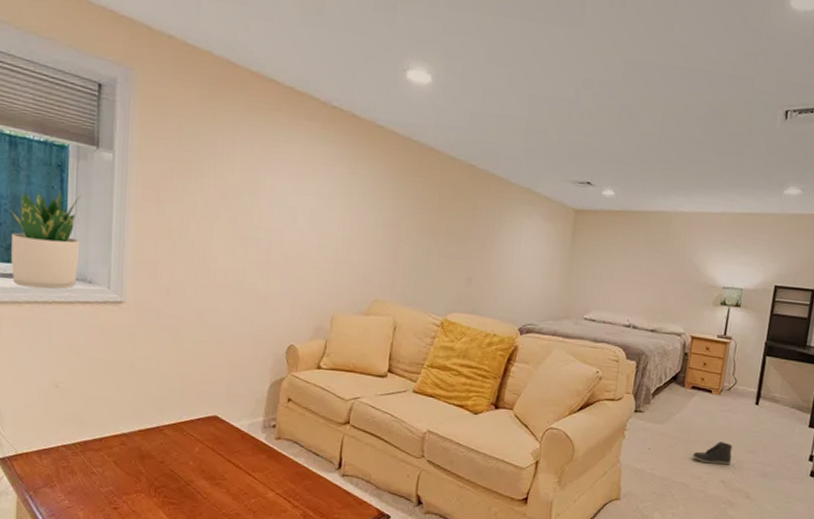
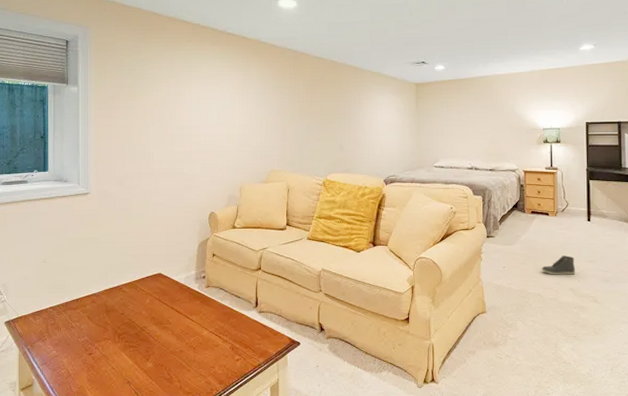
planter: present [9,190,82,290] -> none [9,118,58,190]

